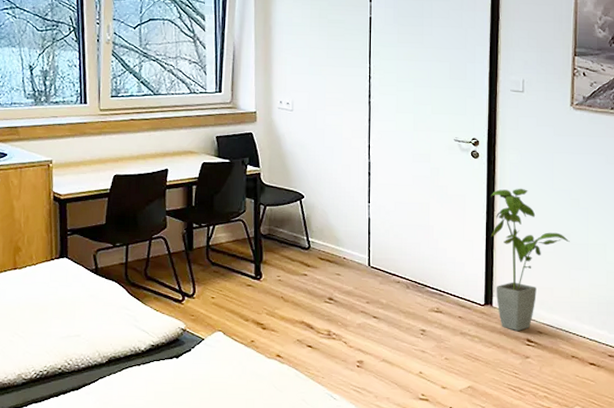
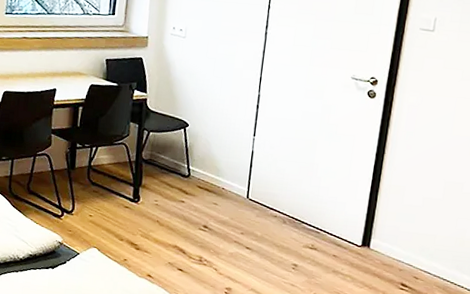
house plant: present [490,188,570,332] -> none [374,132,462,275]

